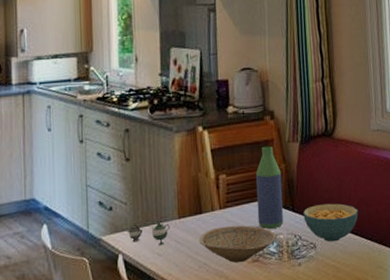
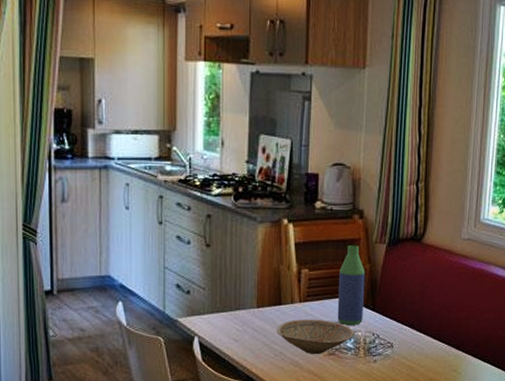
teapot: present [127,220,170,245] -> none [204,307,248,331]
cereal bowl: present [303,203,359,242] -> none [383,306,439,343]

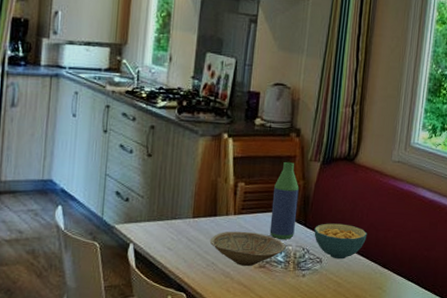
cereal bowl: none [383,306,439,343] -> present [314,223,368,259]

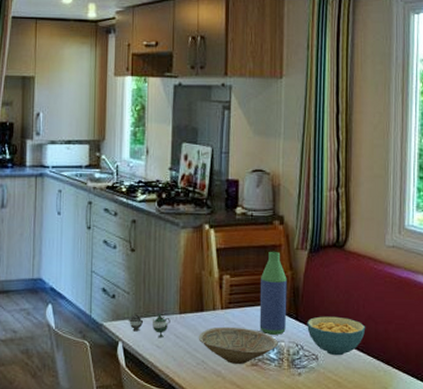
teapot: none [140,217,184,240] -> present [128,313,170,337]

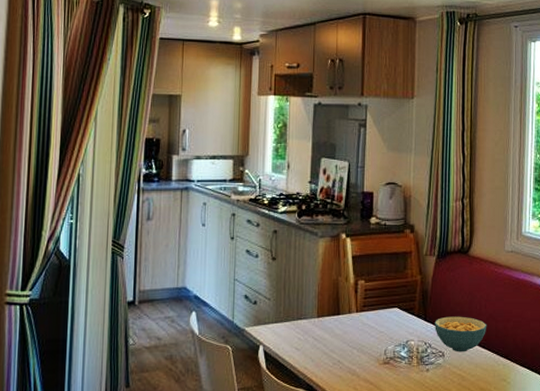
teapot: present [128,313,170,337] -> none [268,317,309,340]
bowl: present [198,326,278,365] -> none [334,328,408,364]
bottle: present [259,252,287,335] -> none [391,258,417,335]

